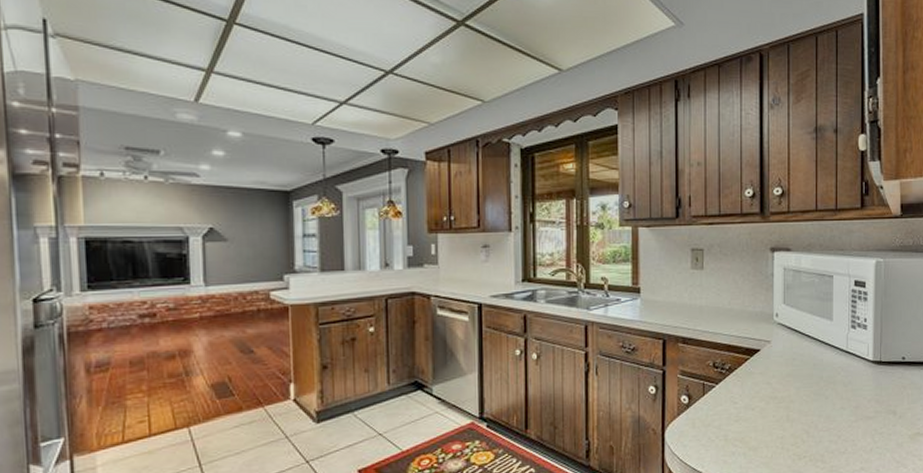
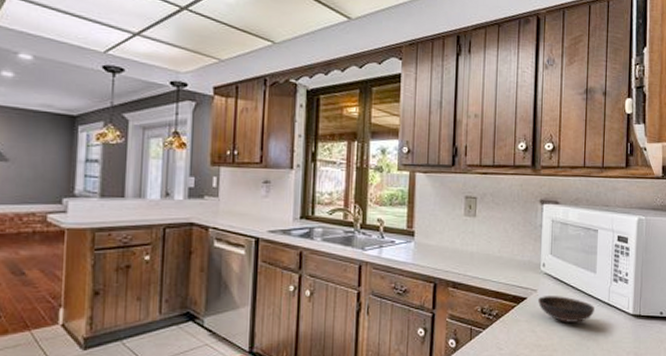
bowl: none [771,346,832,373] -> present [537,296,594,322]

